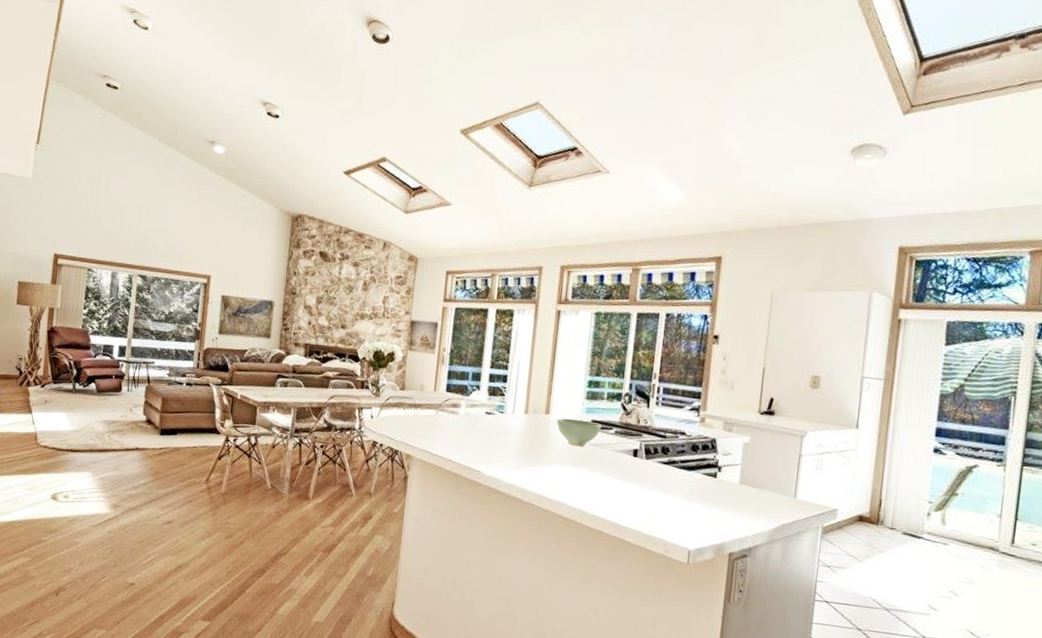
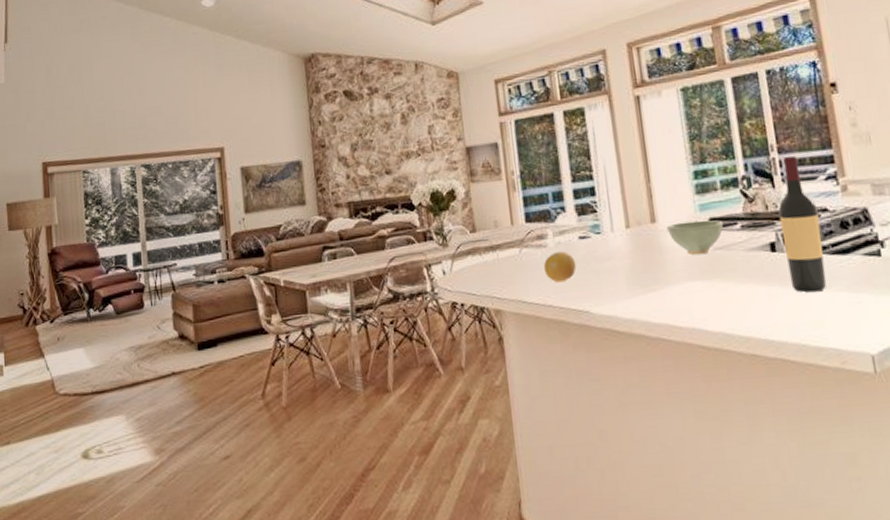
fruit: none [452,420,479,445] -> present [543,251,577,283]
wine bottle: none [642,385,678,495] -> present [778,155,827,293]

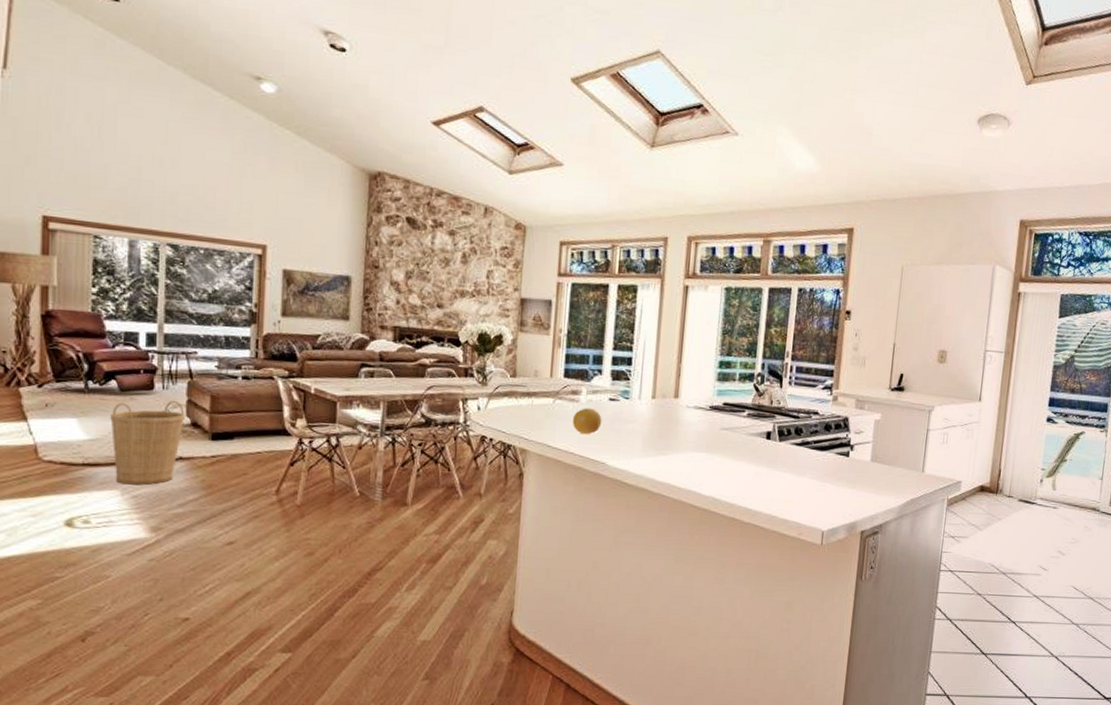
basket: none [110,315,173,408] -> present [110,400,185,485]
bowl: present [666,220,724,255] -> none [686,401,734,432]
wine bottle: present [778,155,827,293] -> none [775,363,811,477]

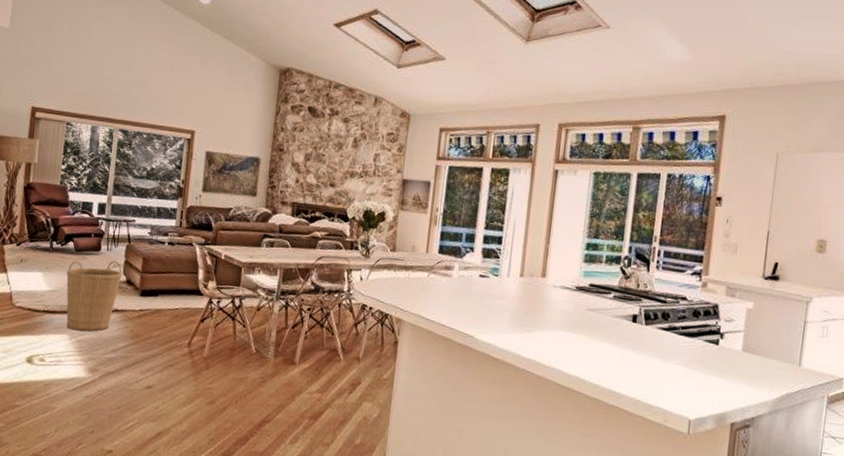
fruit: present [572,408,602,435] -> none [444,283,472,308]

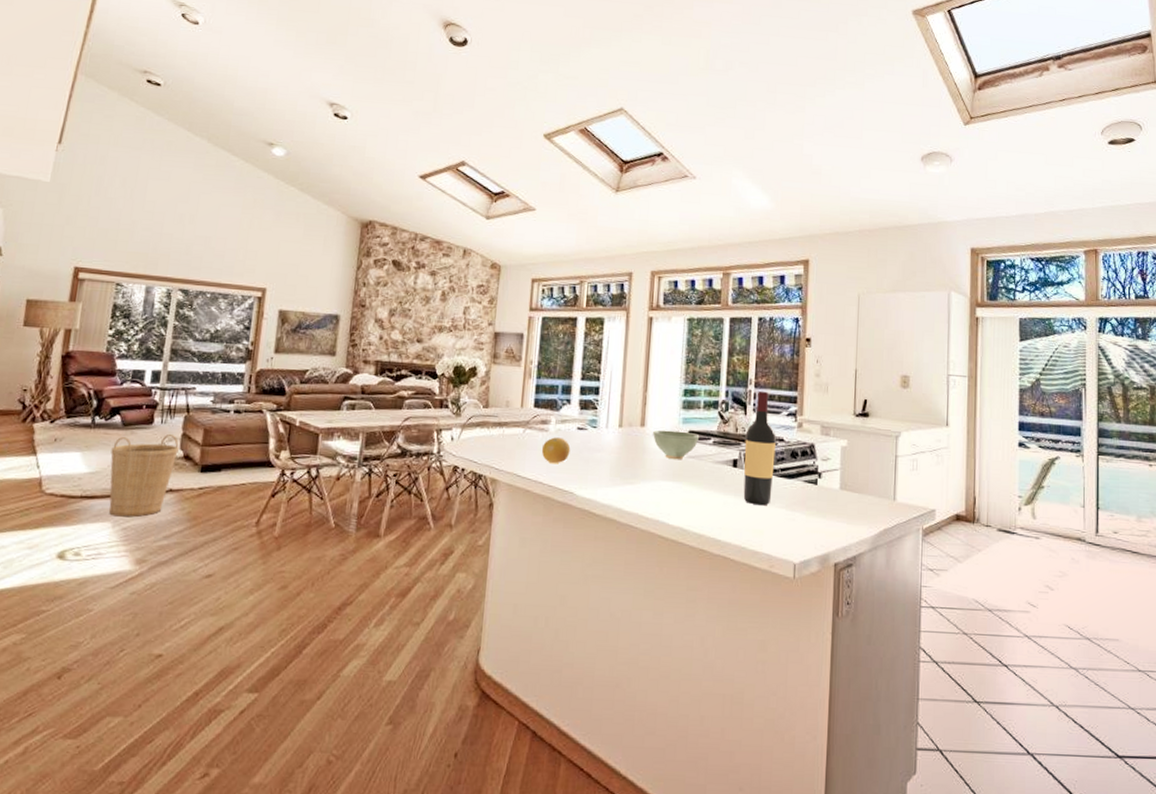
fruit: none [444,283,472,308] -> present [541,437,571,464]
bowl: none [552,281,600,312] -> present [652,430,700,460]
wine bottle: none [641,248,679,362] -> present [743,391,776,506]

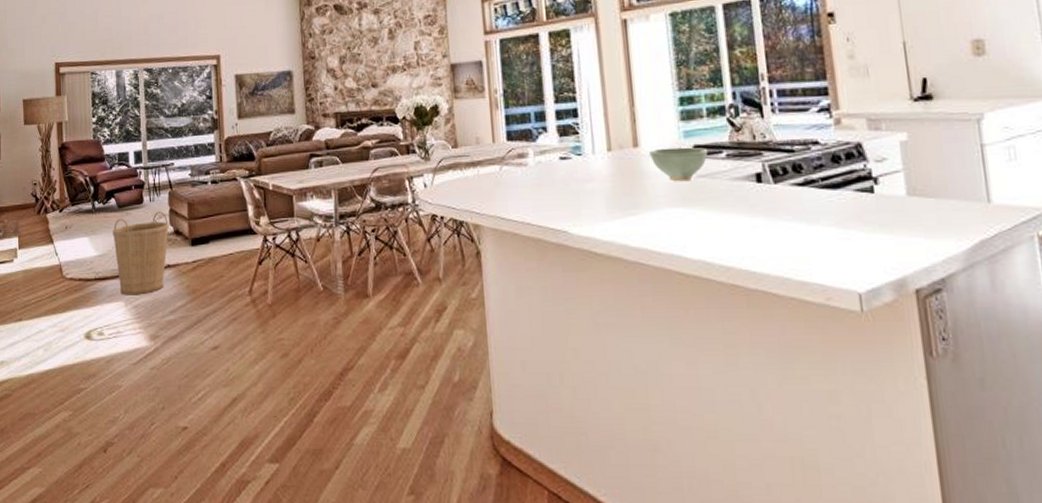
fruit: present [541,437,571,464] -> none [523,171,556,202]
wine bottle: present [743,391,776,506] -> none [766,85,815,226]

